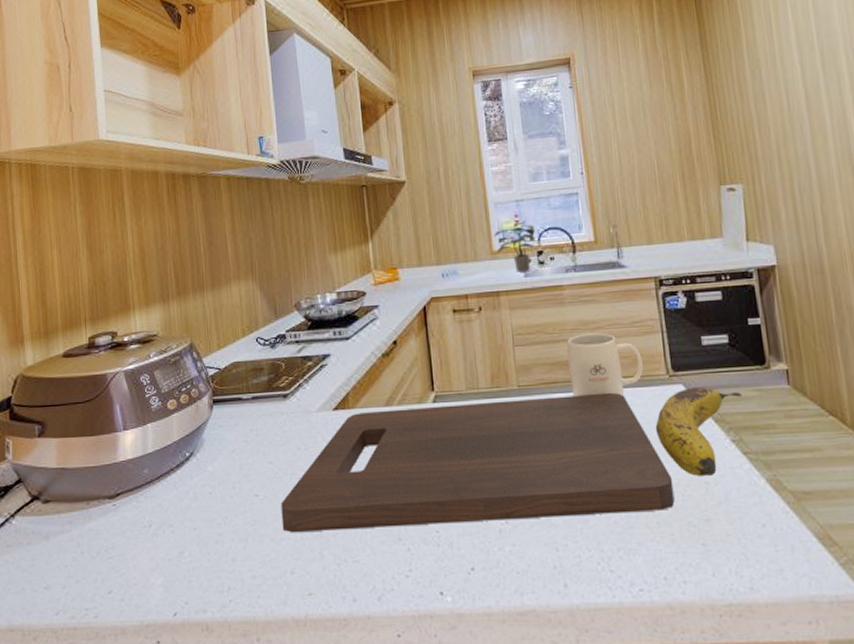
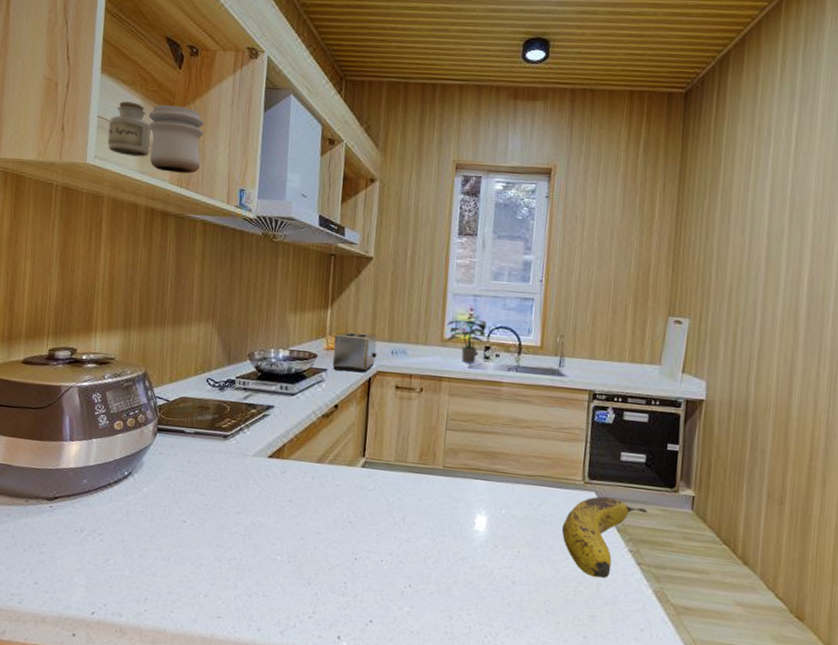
jar: none [116,70,162,125] -> present [107,101,151,157]
jar: none [154,65,215,134] -> present [148,105,204,174]
cutting board: present [280,392,675,533] -> none [203,464,568,601]
toaster: none [380,259,428,305] -> present [332,331,377,373]
mug: present [566,333,644,397] -> none [492,430,564,493]

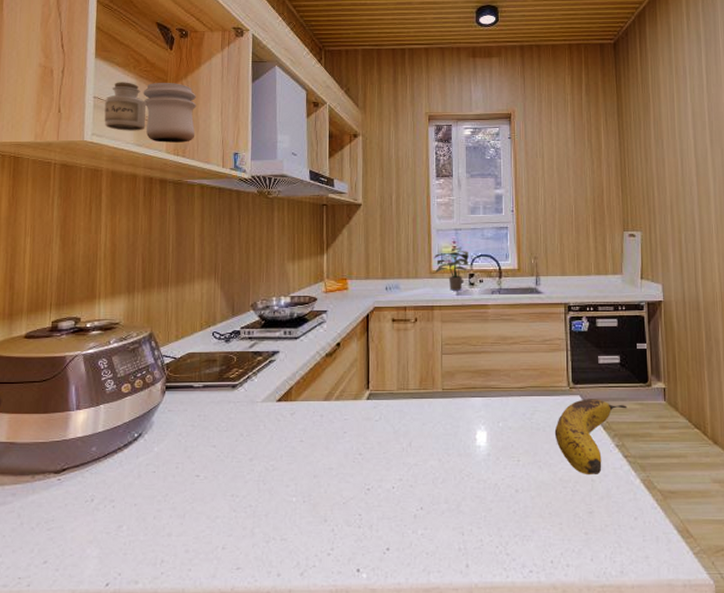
toaster: present [332,331,377,373] -> none [331,273,373,310]

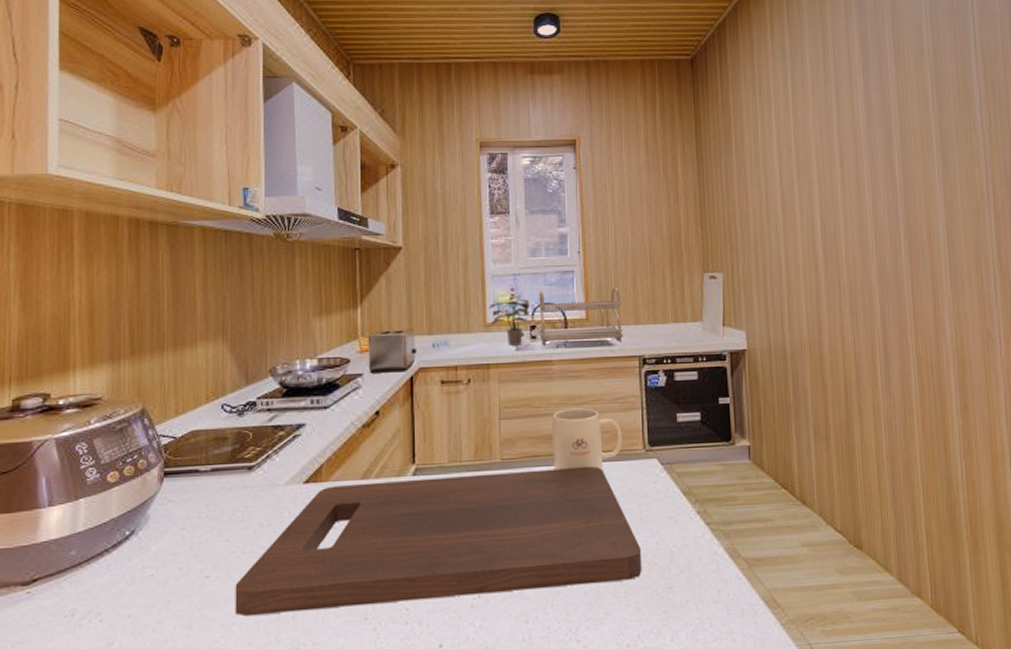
jar: present [104,82,146,131] -> none [74,101,129,162]
jar: present [143,83,197,143] -> none [124,102,194,176]
cutting board: none [218,399,565,512] -> present [235,466,642,617]
toaster: none [331,273,373,310] -> present [368,328,417,373]
dish rack: none [476,241,551,291] -> present [538,286,623,345]
mug: none [486,347,550,403] -> present [551,408,623,470]
fruit: present [554,399,628,476] -> none [629,461,709,547]

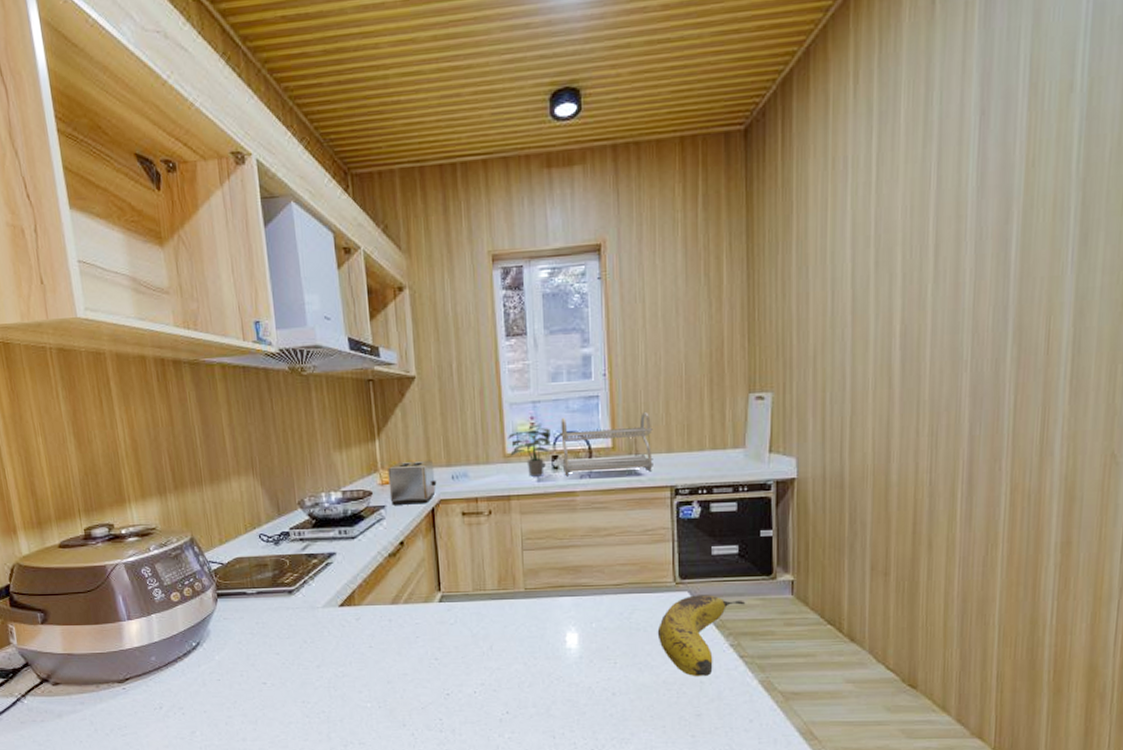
cutting board: present [235,466,642,617] -> none [288,597,670,718]
mug: present [551,408,623,470] -> none [575,540,652,601]
fruit: none [629,461,709,547] -> present [657,595,746,677]

